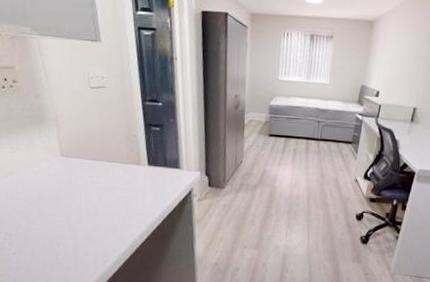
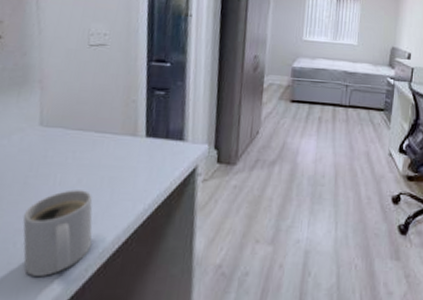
mug: none [61,206,116,268] -> present [22,190,93,276]

